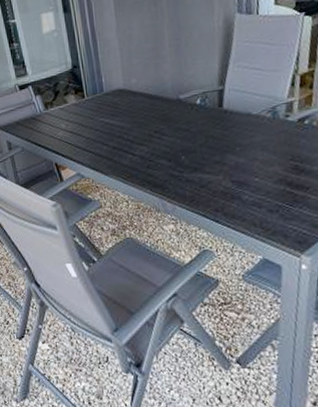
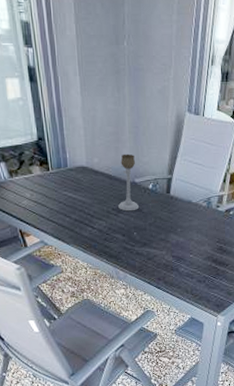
candle holder: none [161,68,186,133] -> present [118,153,139,212]

